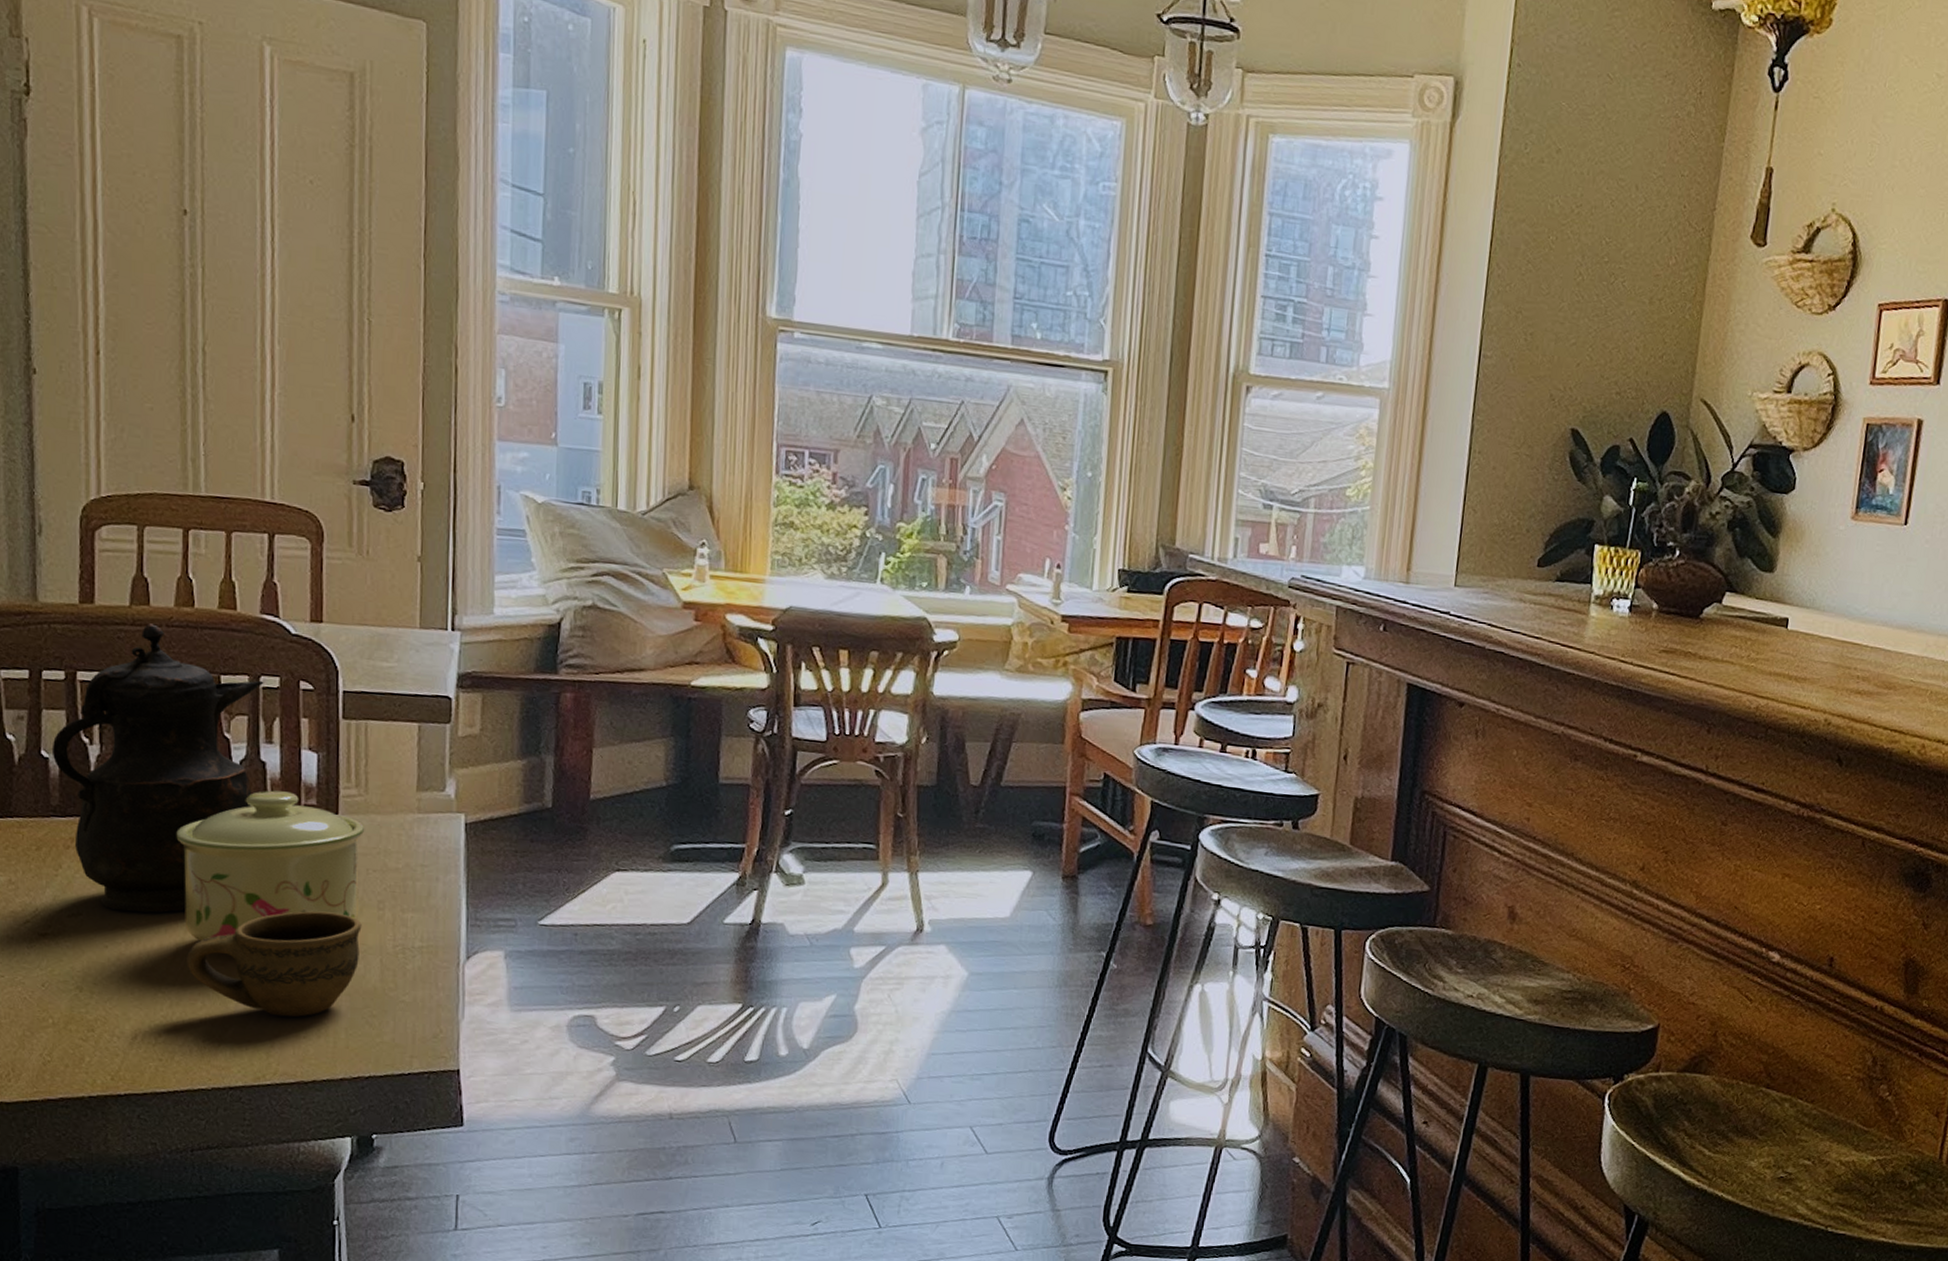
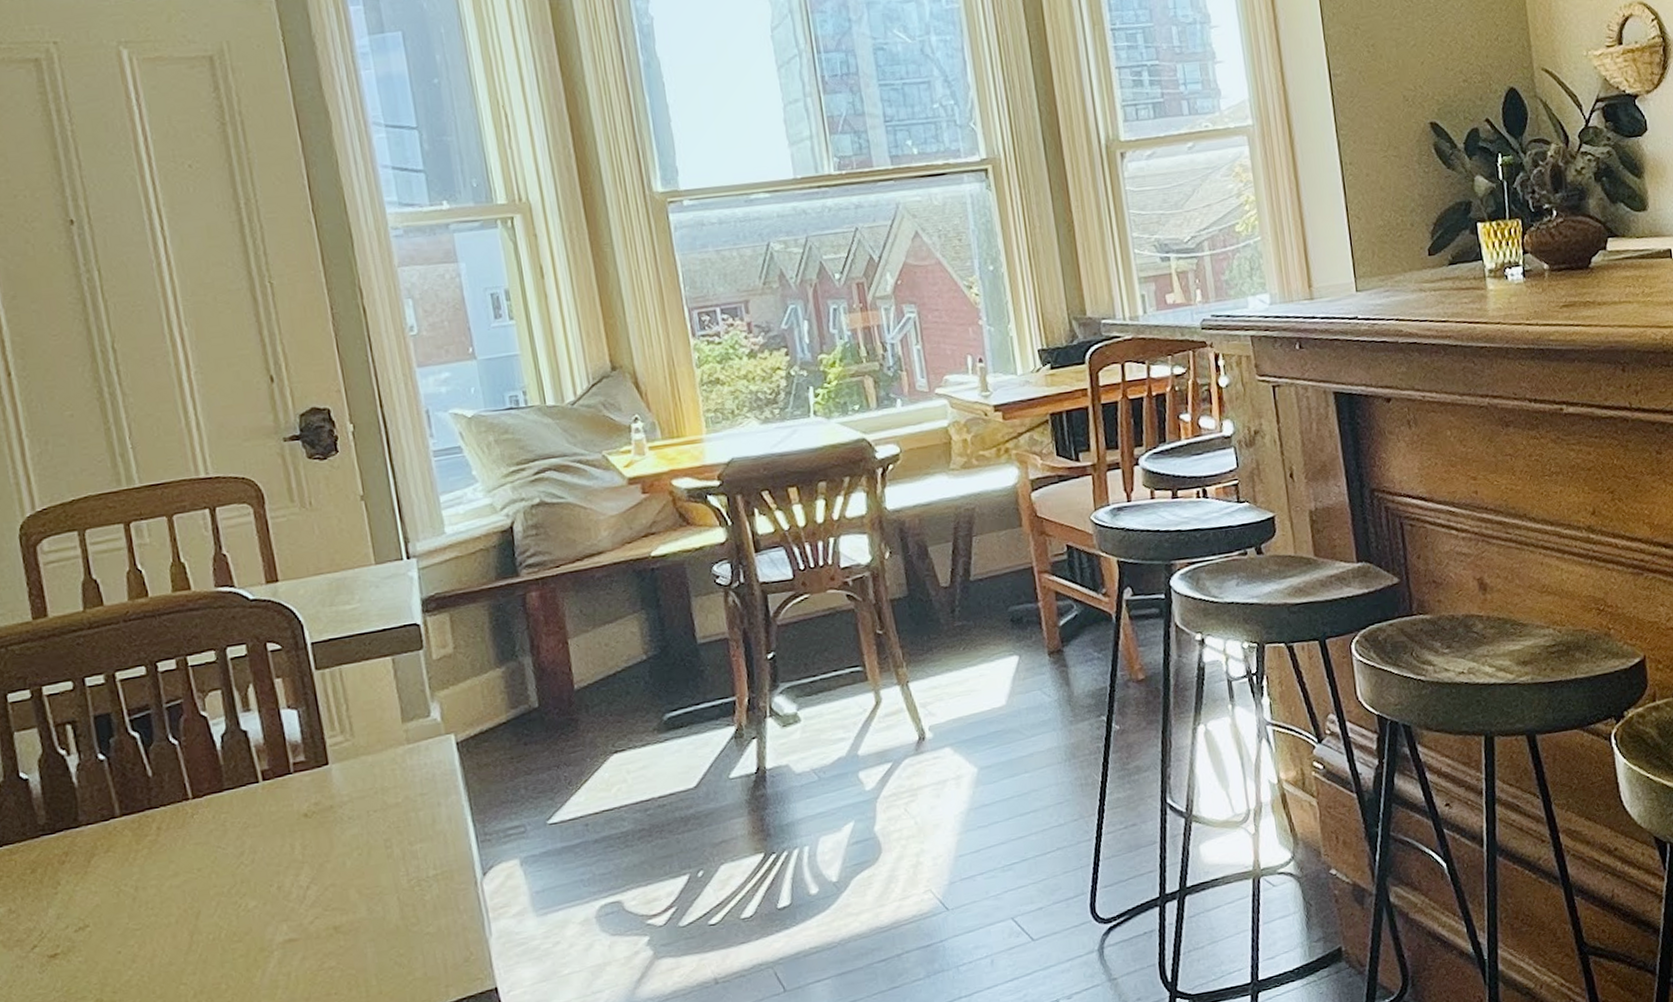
coffeepot: present [51,623,264,913] -> none [29,622,241,914]
sugar bowl: present [175,790,365,942] -> none [169,754,367,924]
cup: present [187,911,362,1018] -> none [202,861,377,980]

